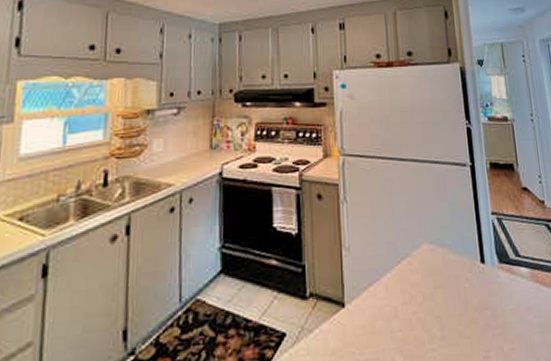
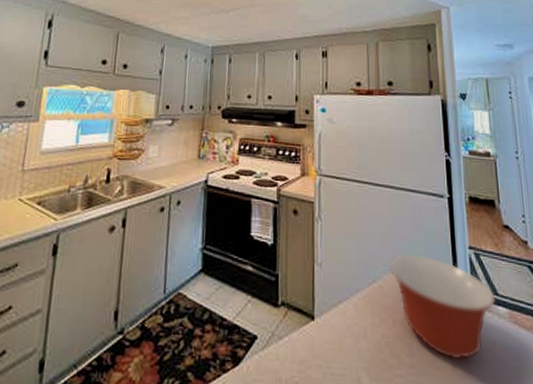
mixing bowl: none [416,225,519,326] -> present [388,253,497,360]

